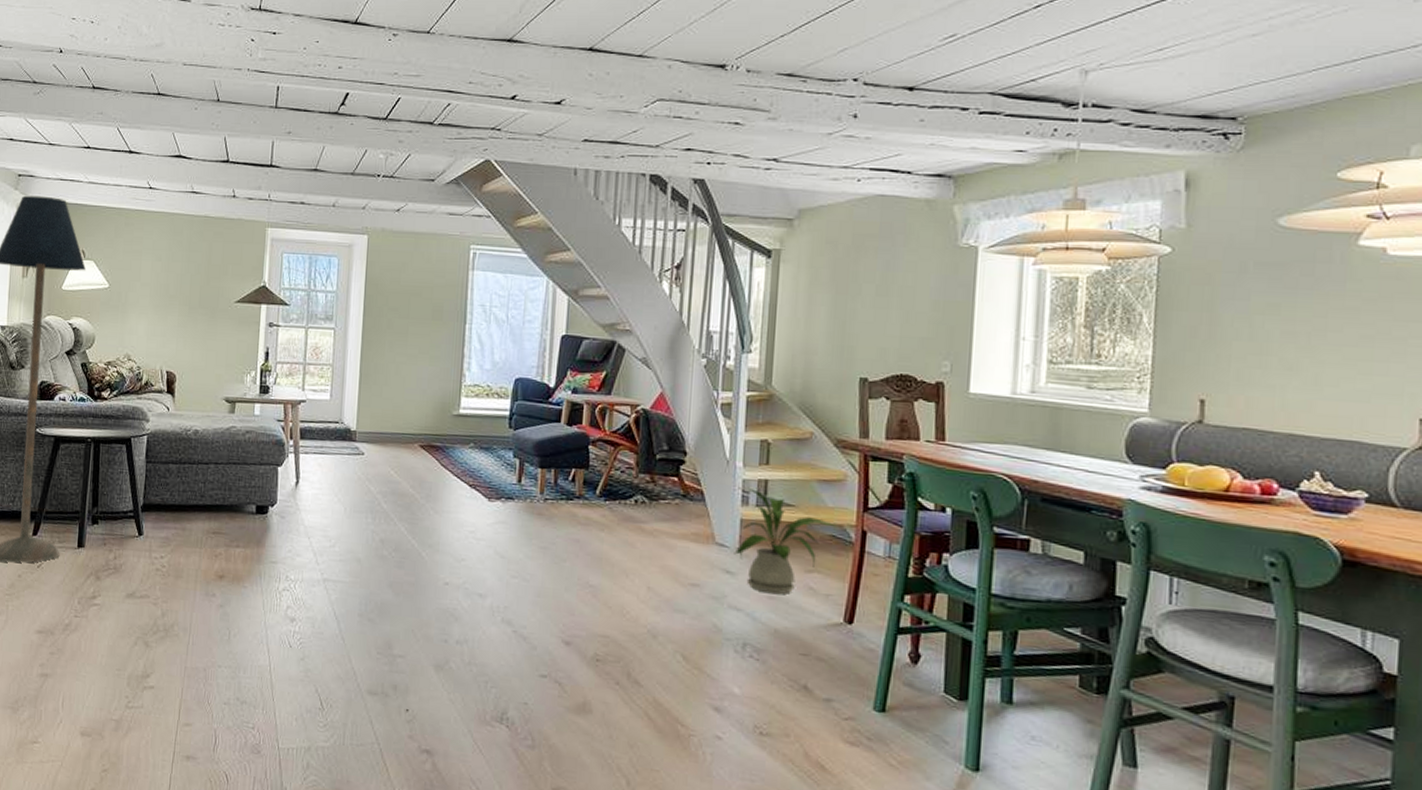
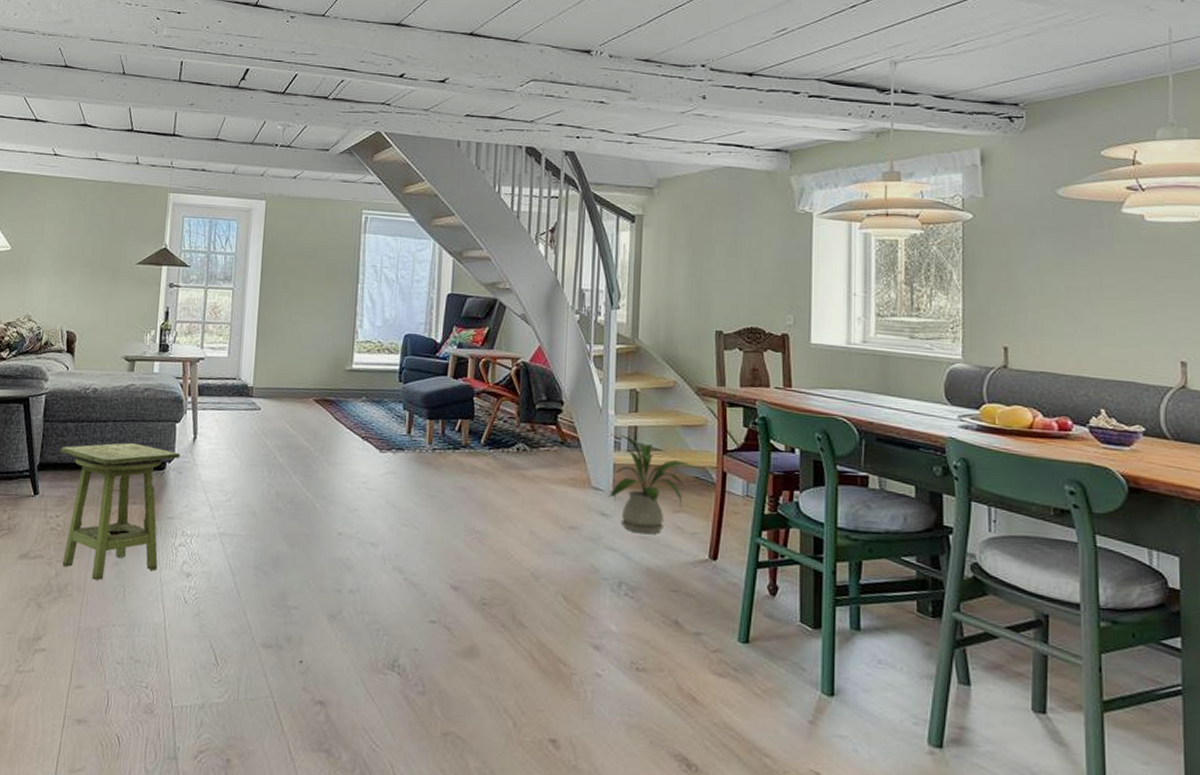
side table: none [163,485,283,622] -> present [60,442,181,581]

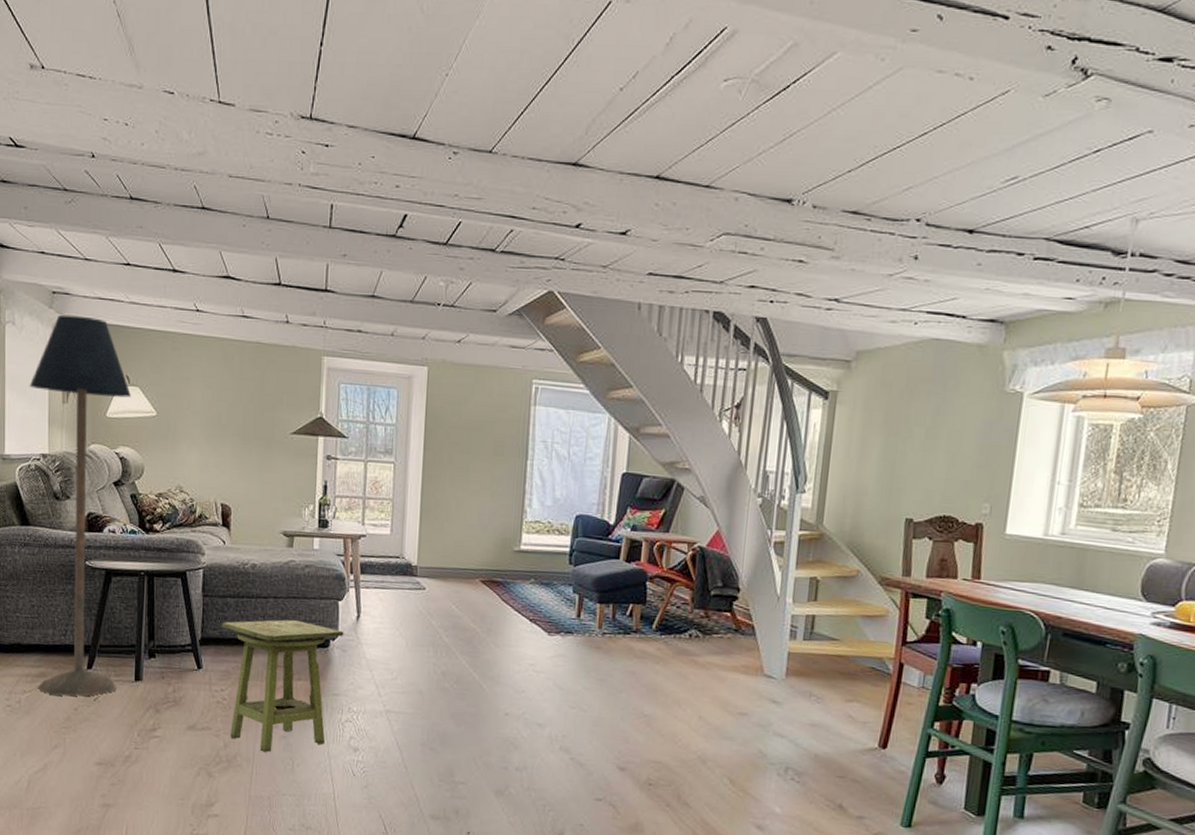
house plant: present [608,433,698,534] -> none [780,621,875,722]

